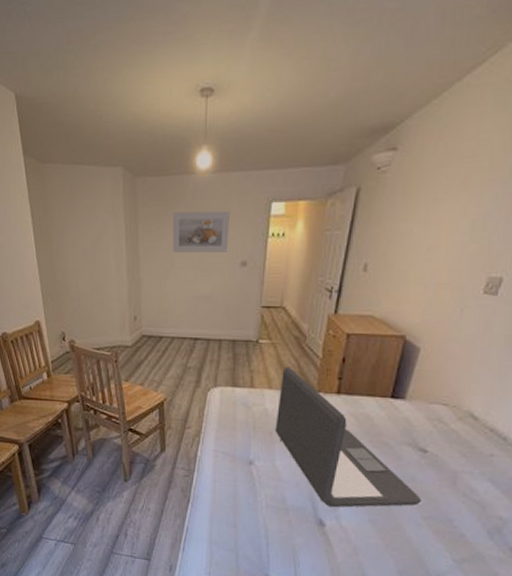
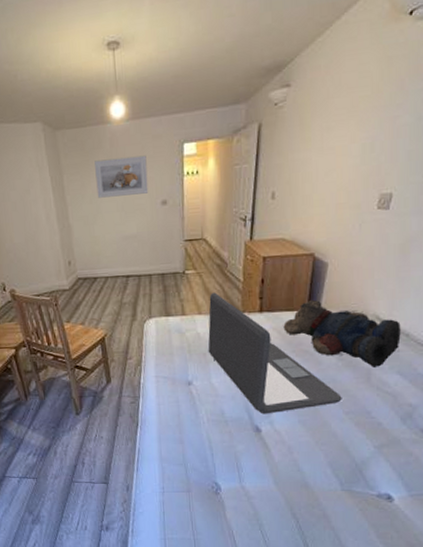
teddy bear: none [362,386,498,471] -> present [283,299,401,367]

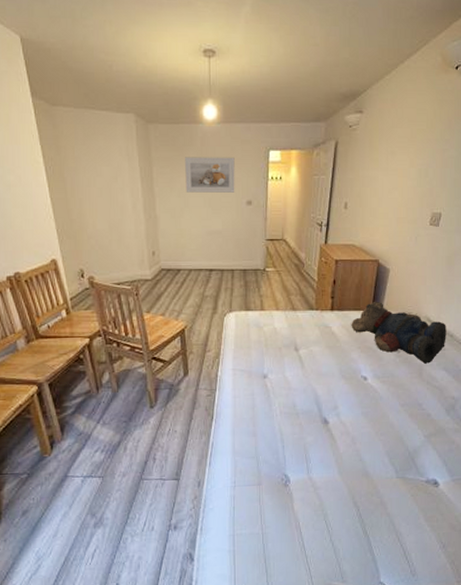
laptop: present [208,292,342,414] -> none [283,290,399,407]

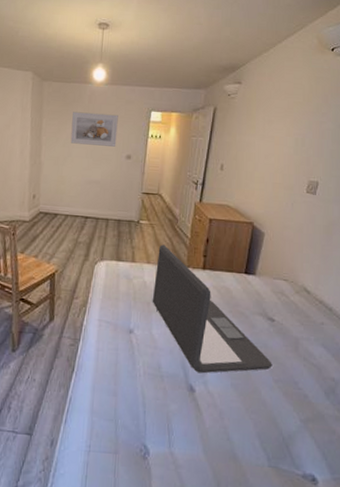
laptop: none [283,290,399,407] -> present [152,244,272,374]
teddy bear: present [351,301,446,364] -> none [223,264,325,337]

